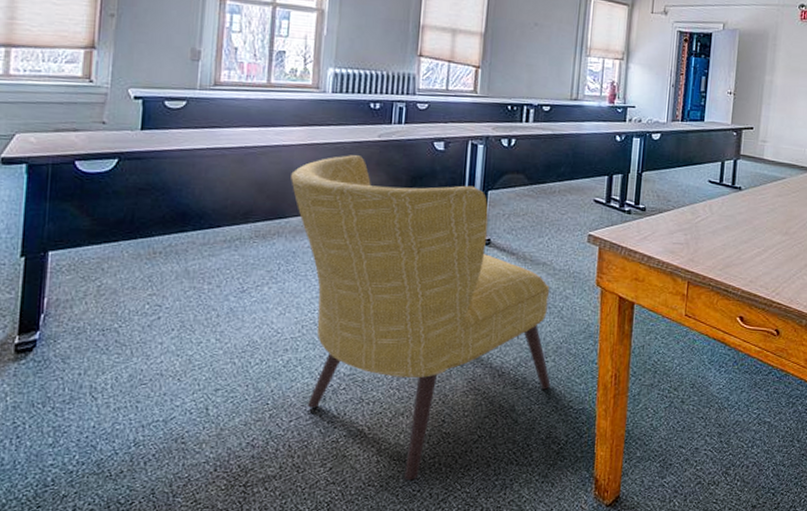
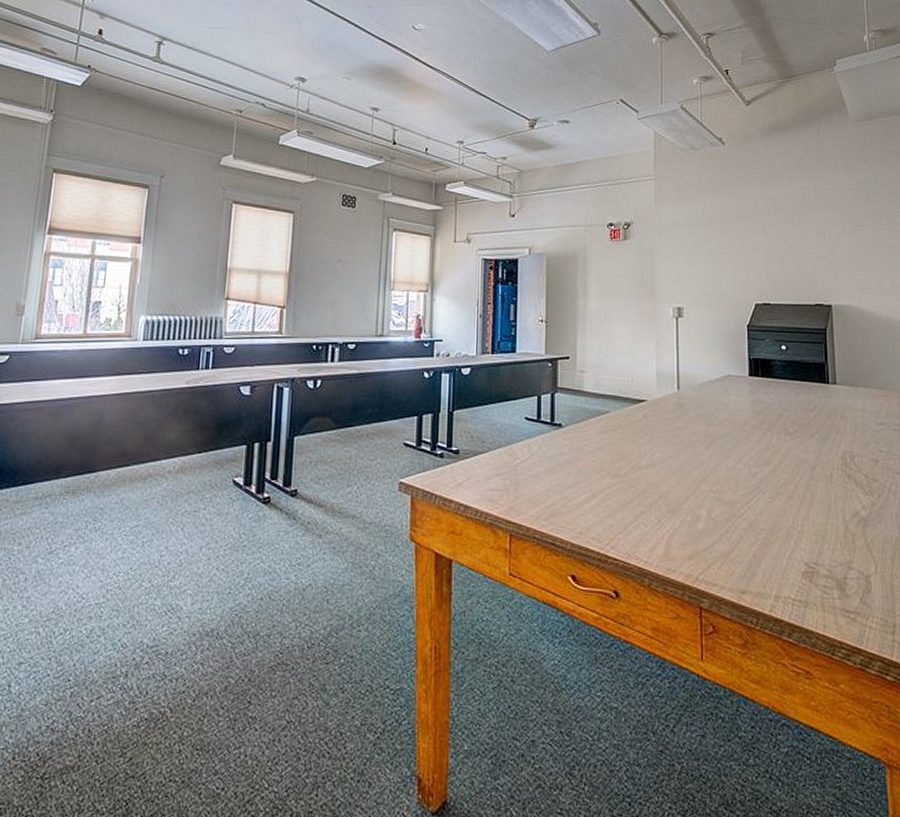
chair: present [291,155,551,481] -> none [101,403,364,776]

